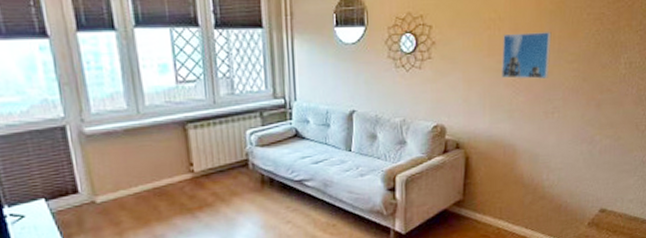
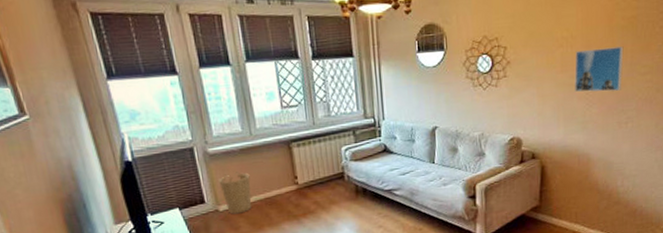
basket: none [96,155,137,207] -> present [219,171,252,214]

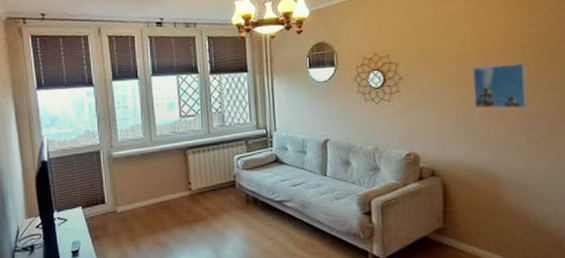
basket: present [219,171,252,214] -> none [119,174,148,216]

